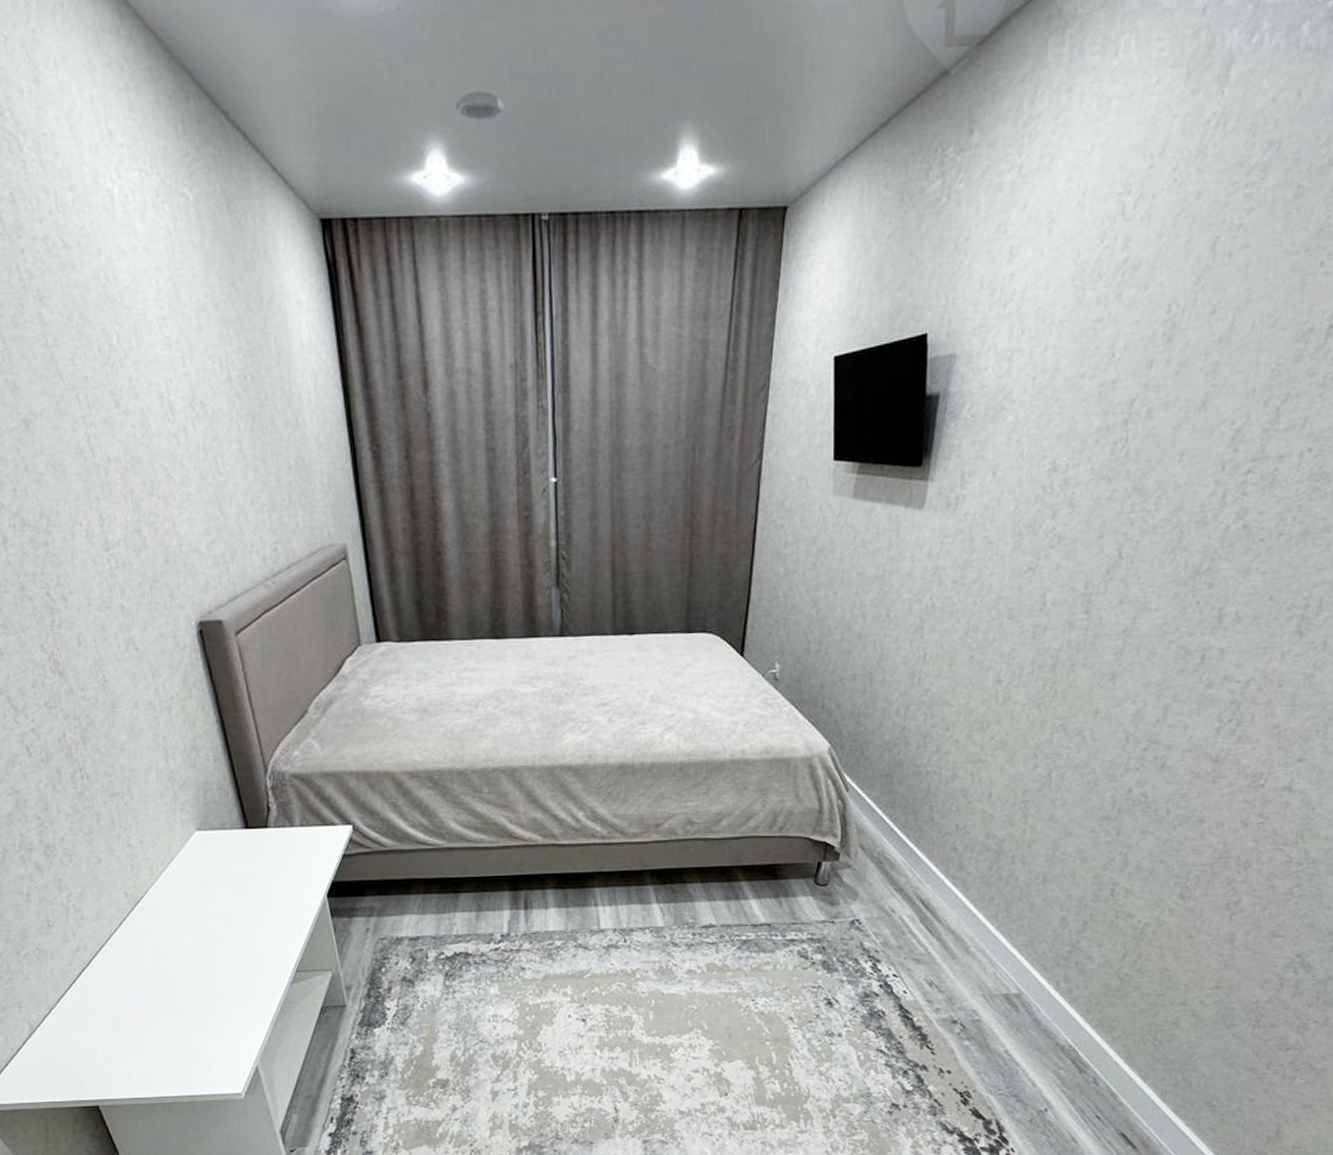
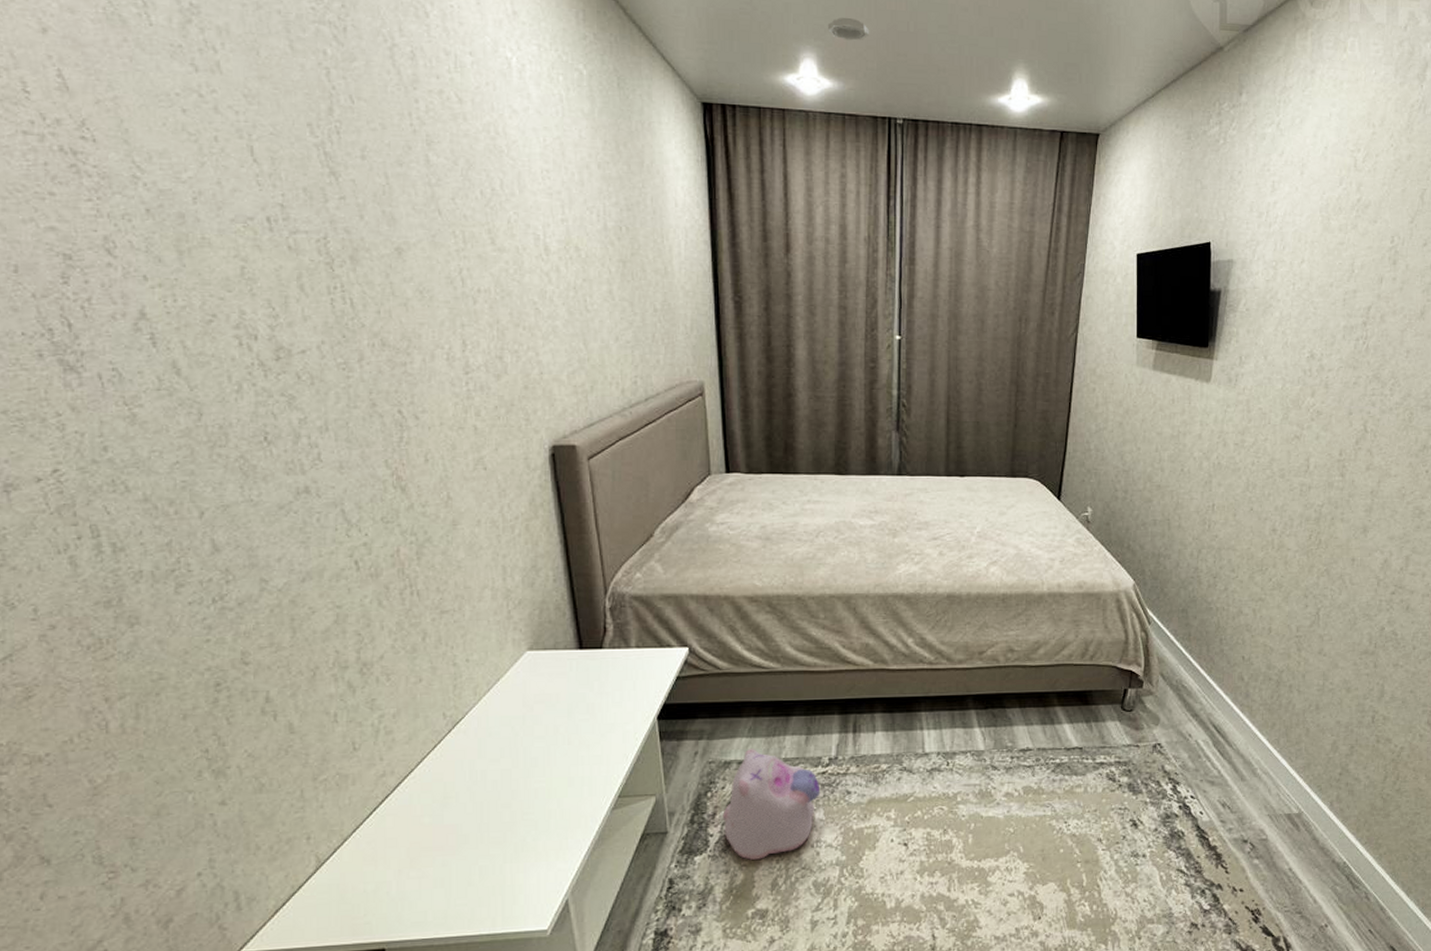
plush toy: none [398,925,494,1033] -> present [723,749,821,860]

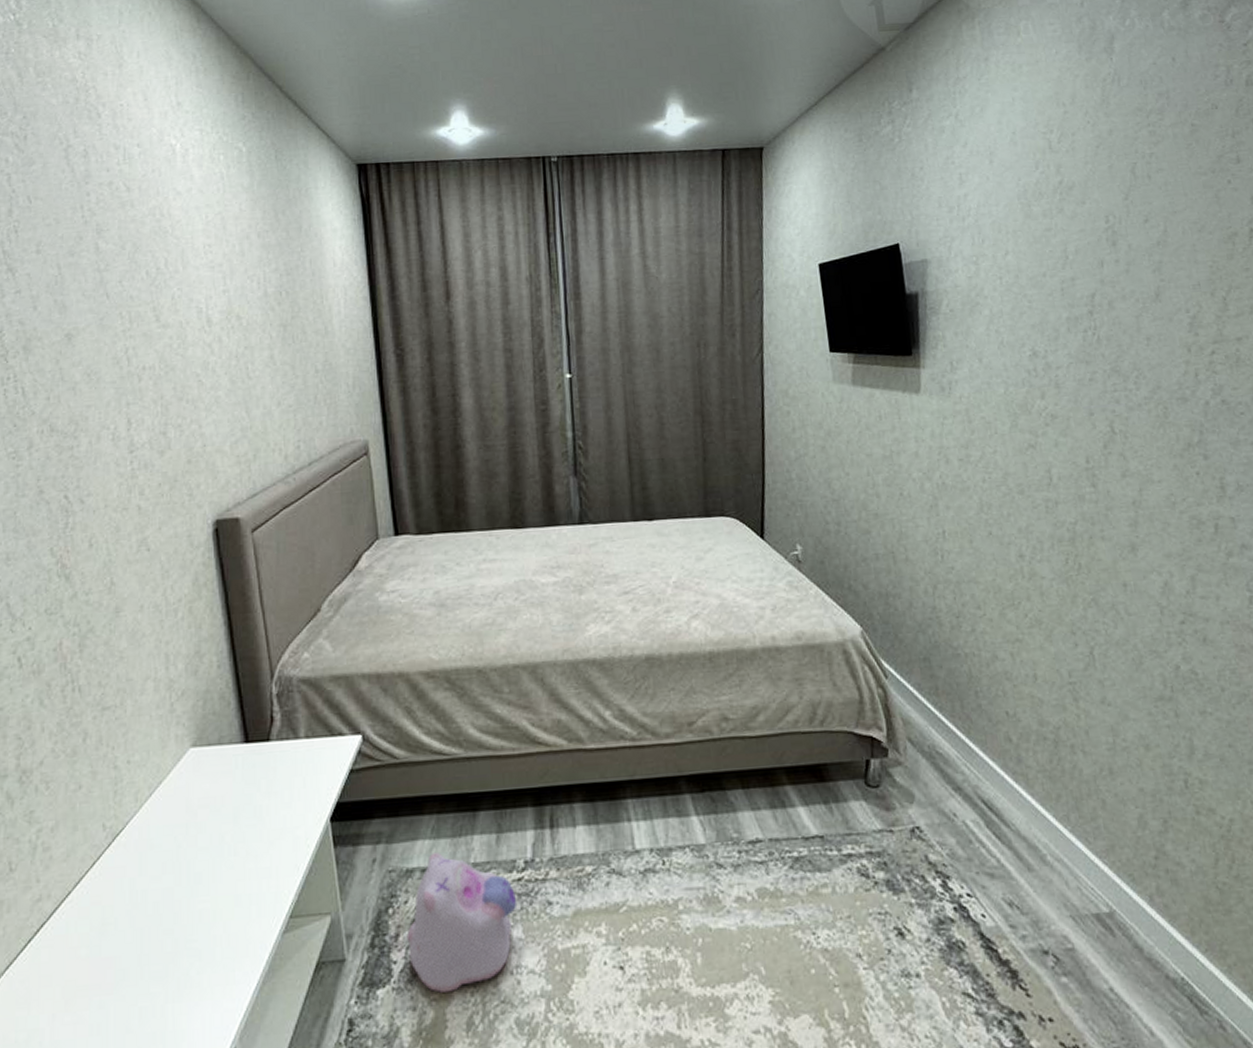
smoke detector: present [827,18,870,41] -> none [475,68,518,89]

